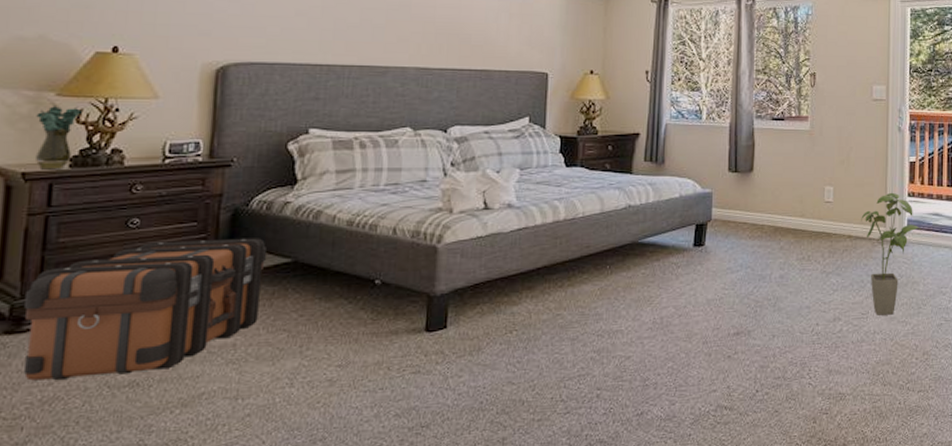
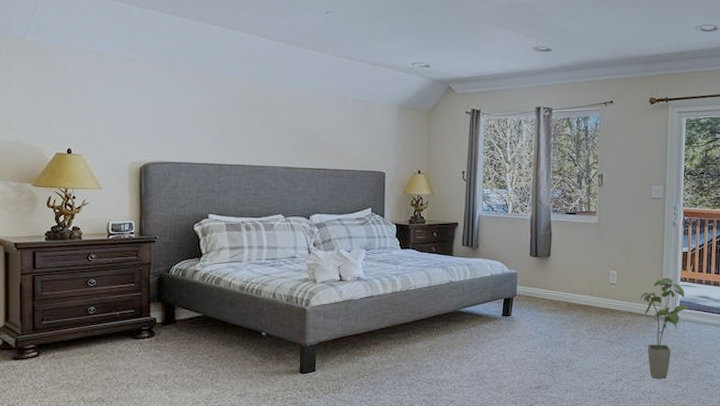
suitcase: present [24,238,266,381] -> none [25,297,183,395]
vase: present [34,103,82,170] -> none [20,191,50,241]

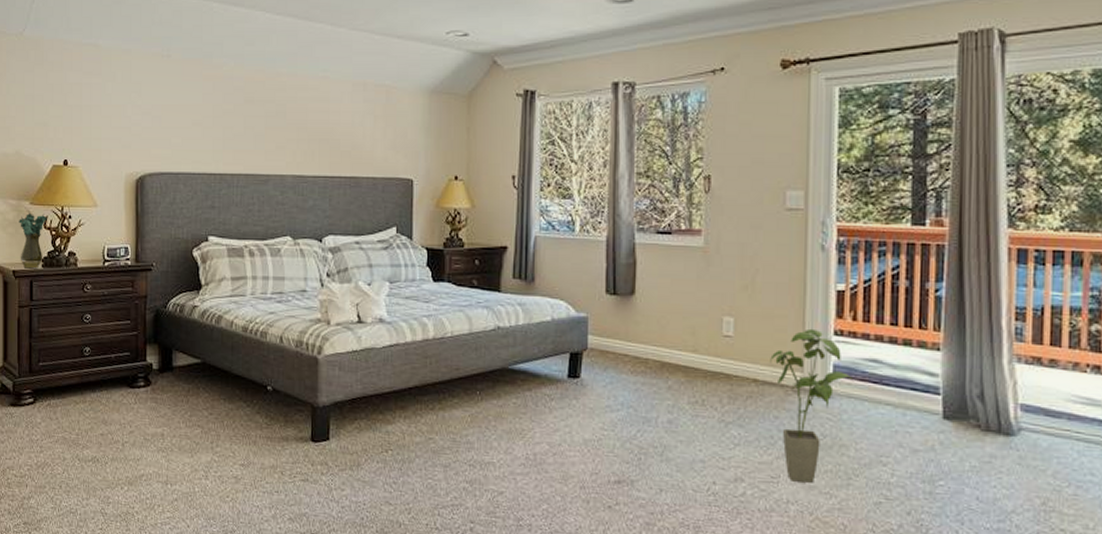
vase: none [20,191,50,241] -> present [19,211,47,269]

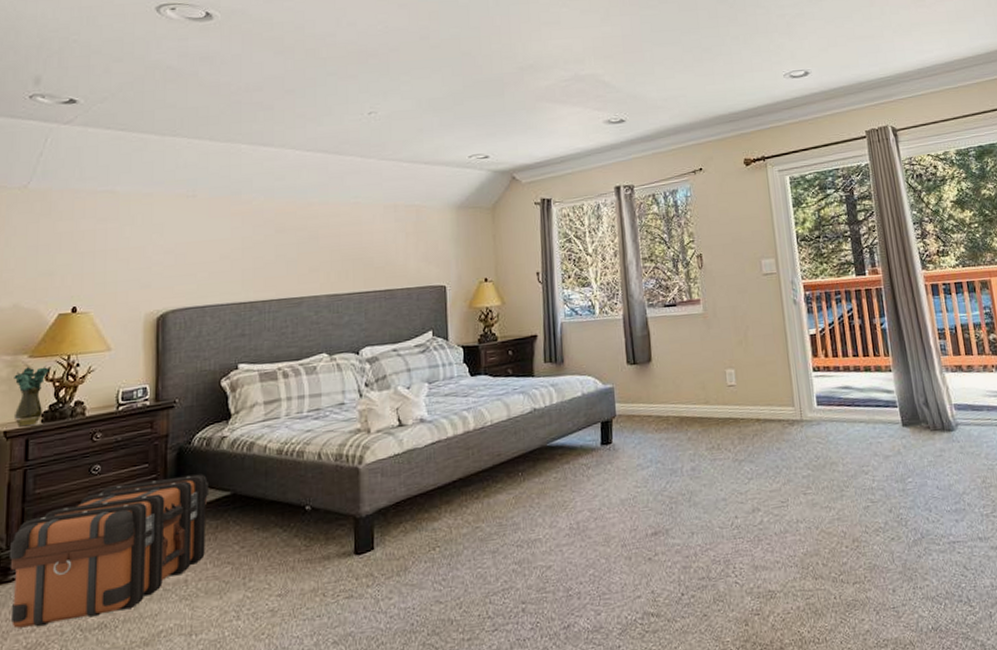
suitcase: none [22,336,181,451] -> present [10,474,208,629]
house plant: present [770,328,853,483] -> none [767,368,832,503]

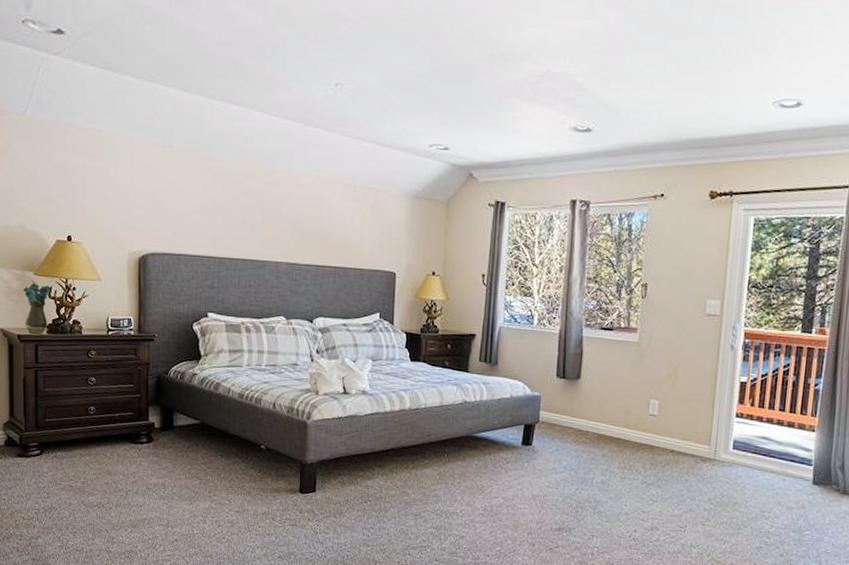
suitcase: present [10,474,208,629] -> none [28,397,182,497]

